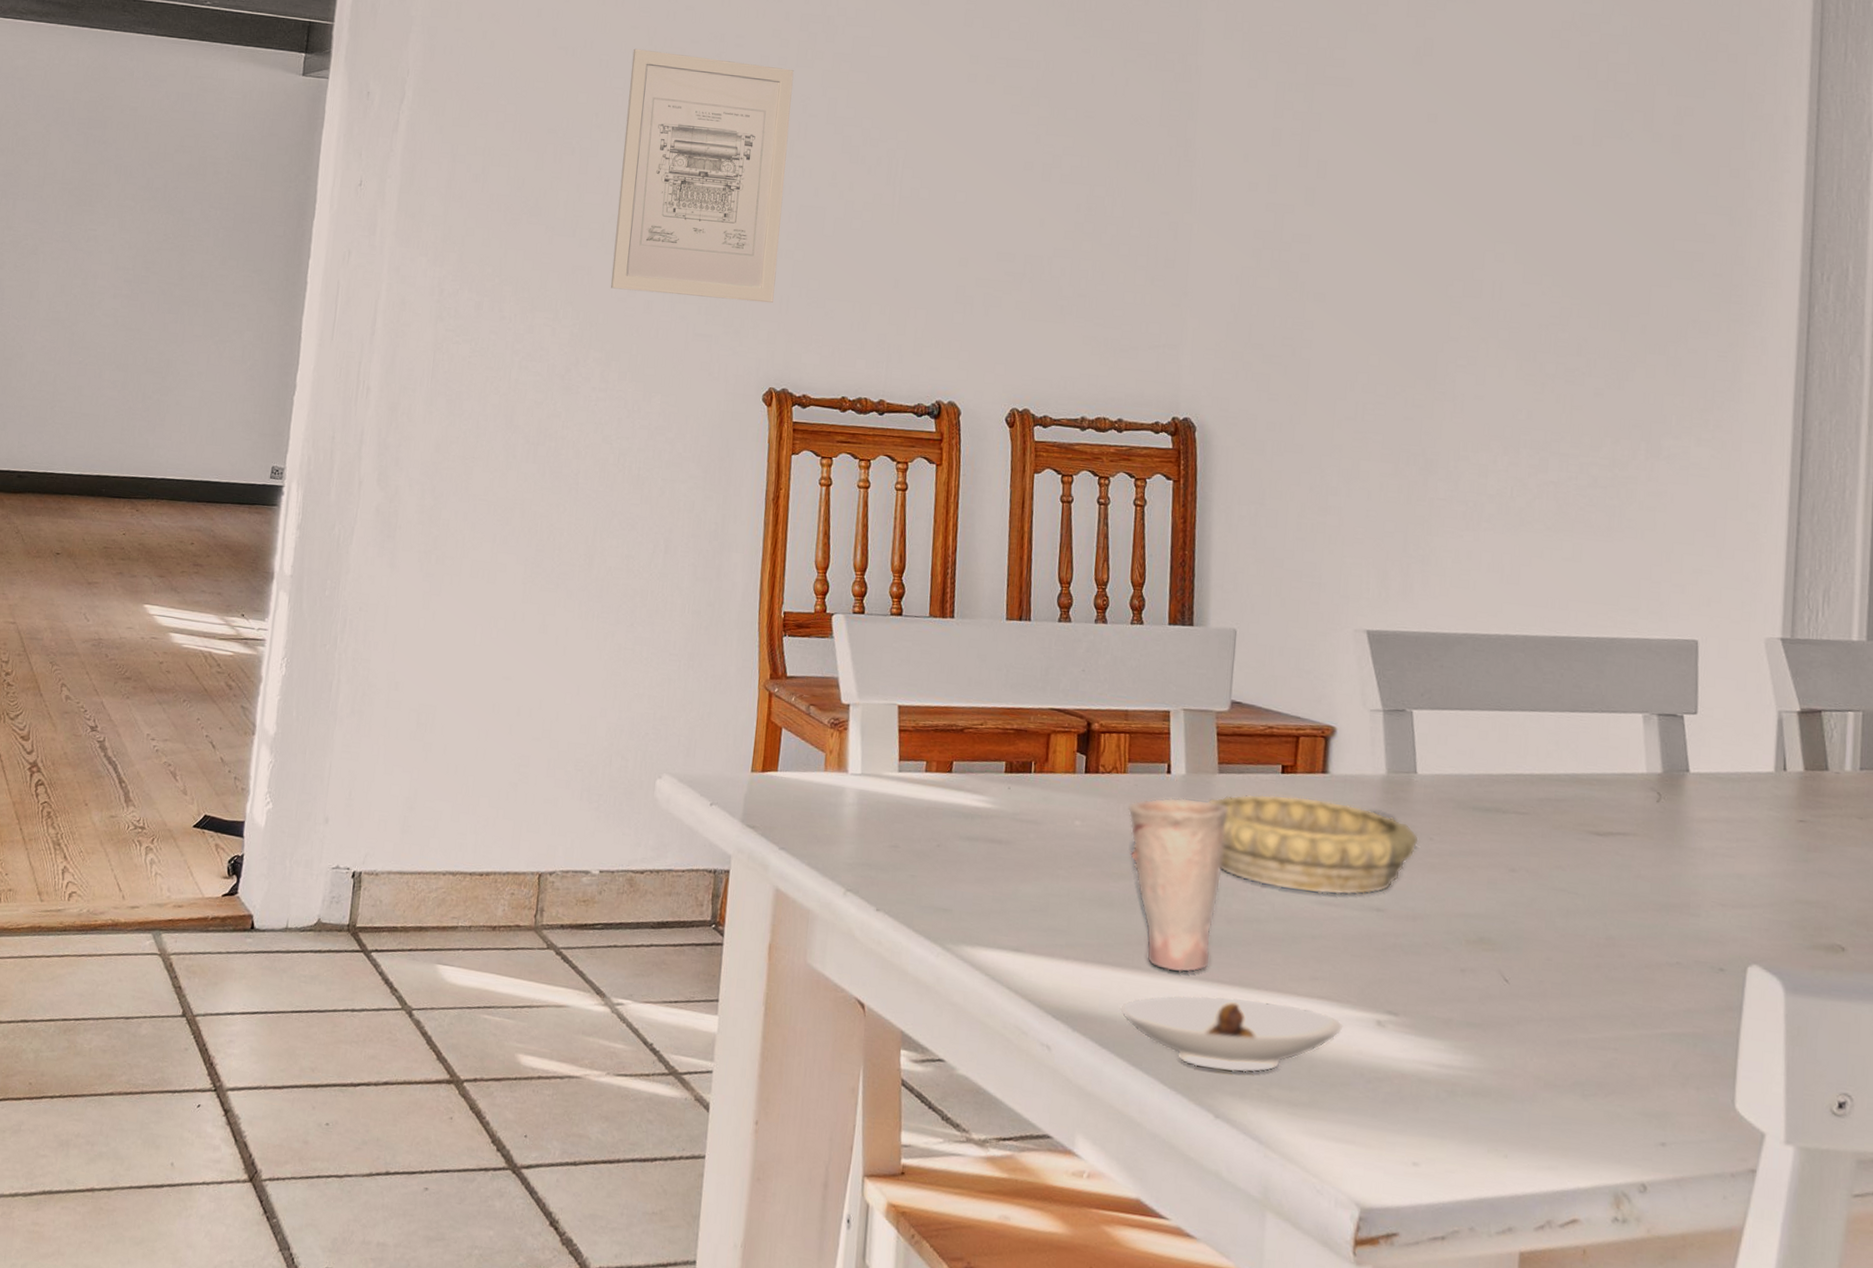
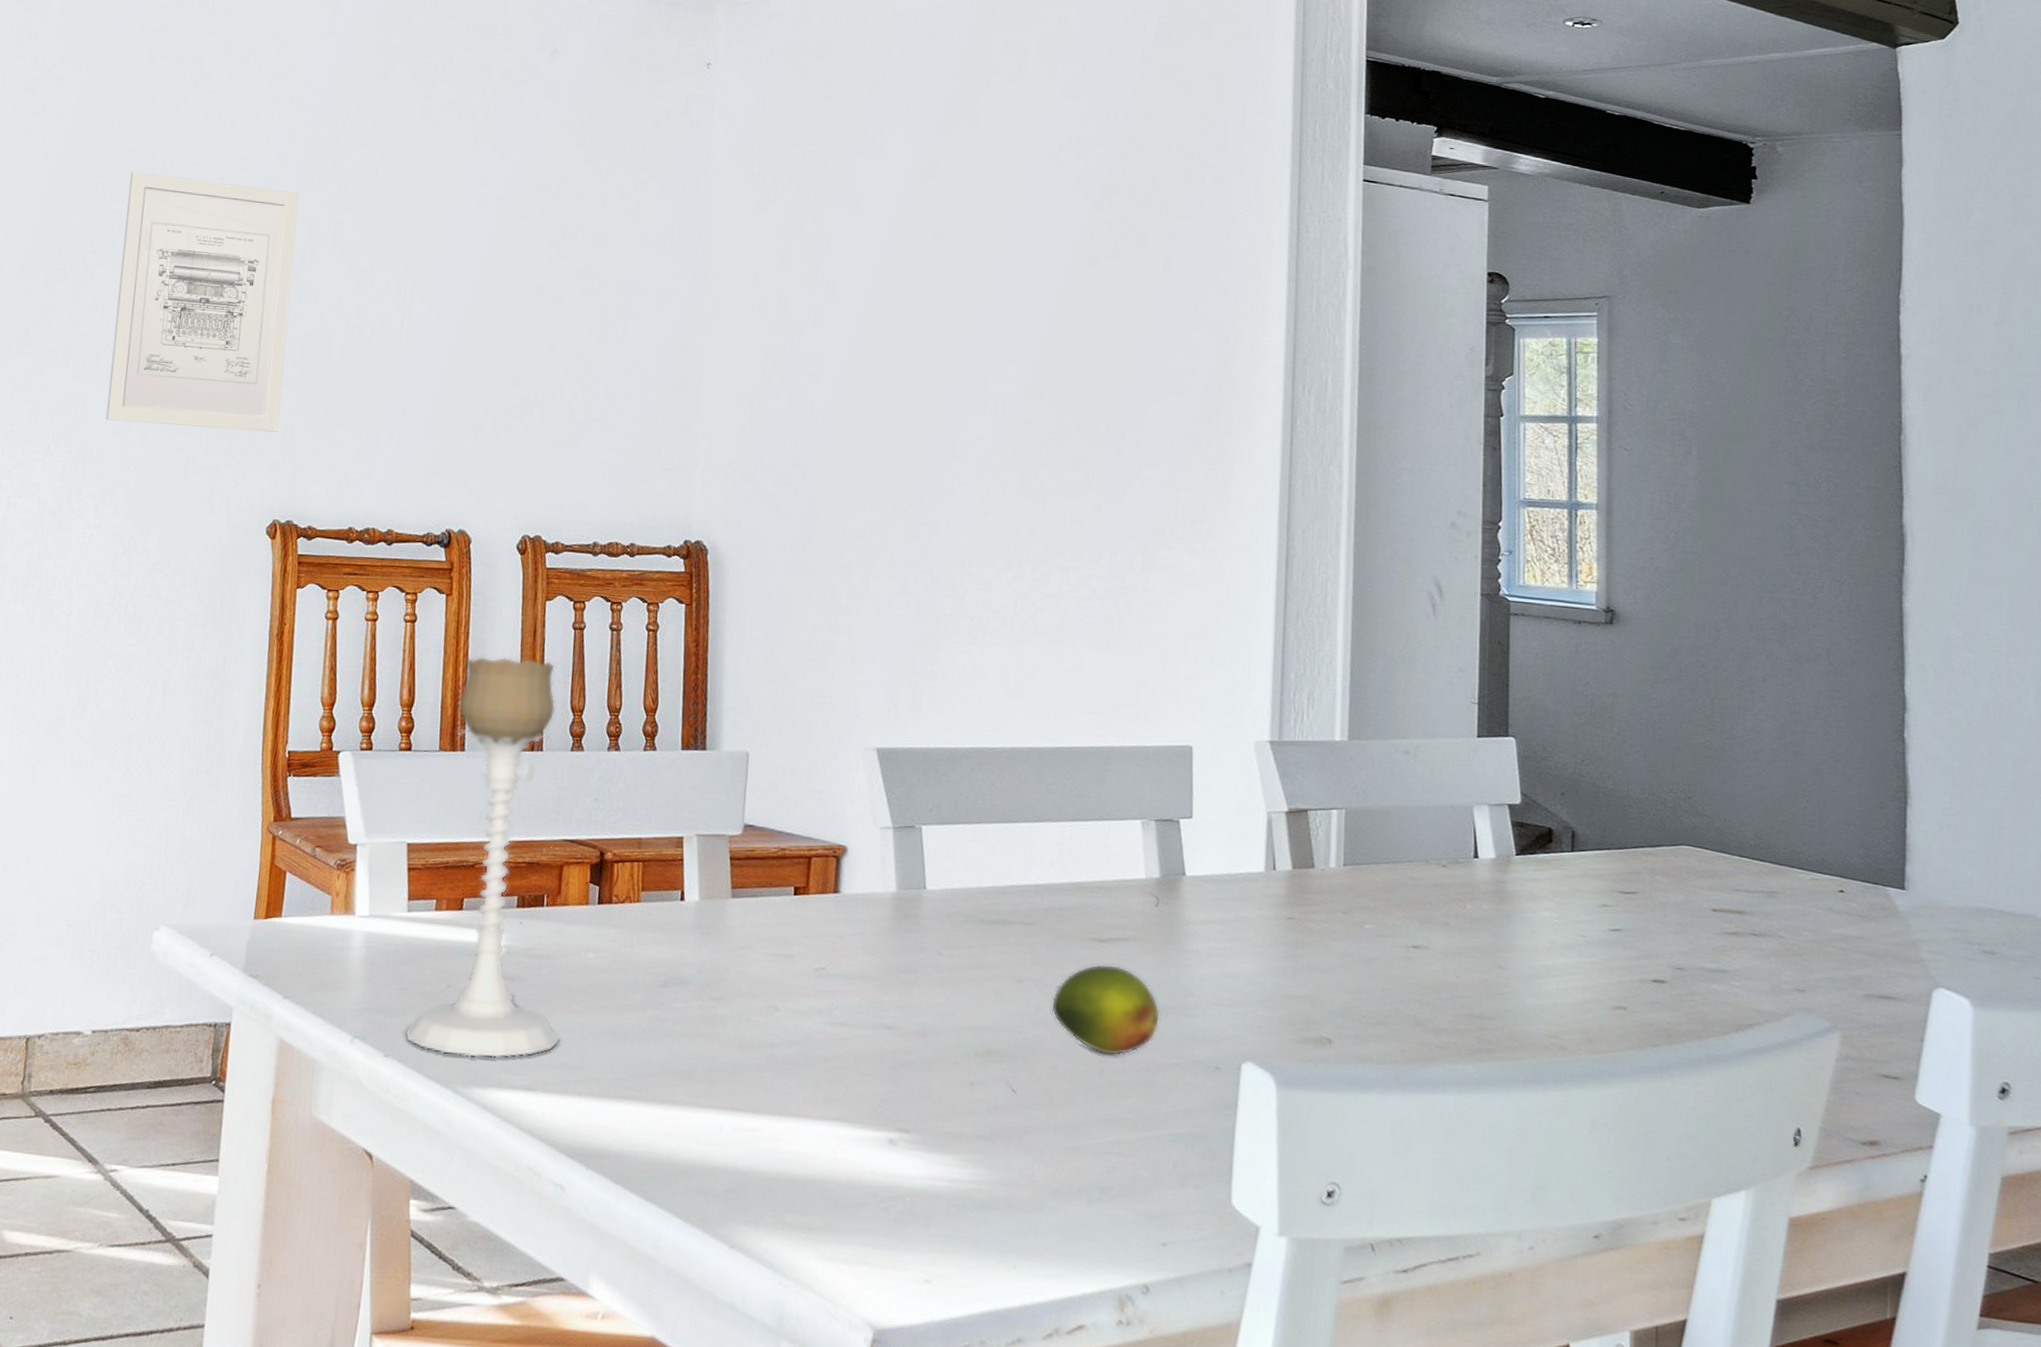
candle holder: none [896,526,1047,919] -> present [405,656,560,1059]
saucer: present [1119,995,1343,1073] -> none [633,1123,856,1201]
cup: present [1127,797,1229,973] -> none [641,924,742,1103]
decorative bowl: present [1207,794,1418,895] -> none [721,917,928,1015]
fruit: none [1546,857,1661,952] -> present [1051,963,1161,1056]

